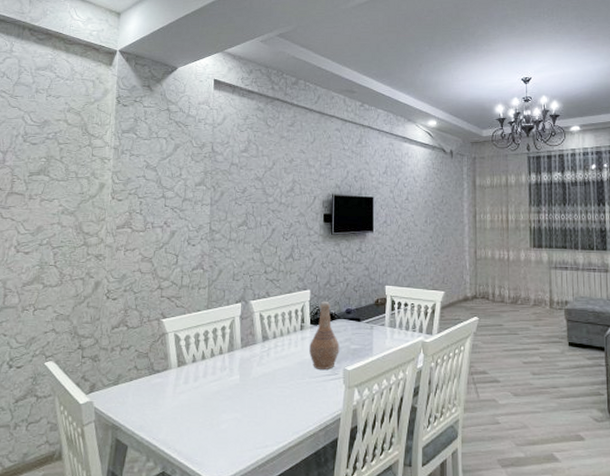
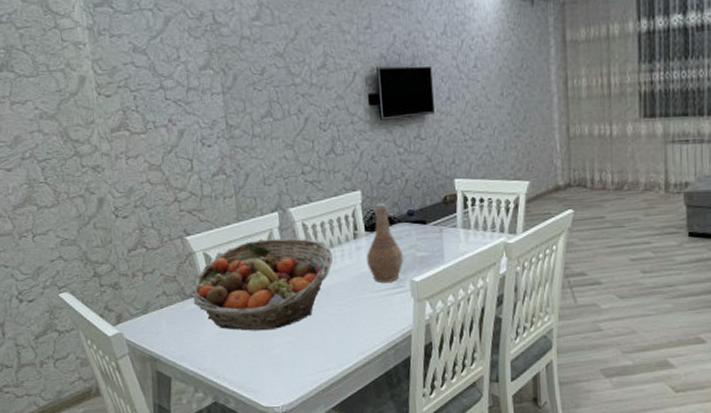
fruit basket: none [157,325,281,407] -> present [189,238,333,331]

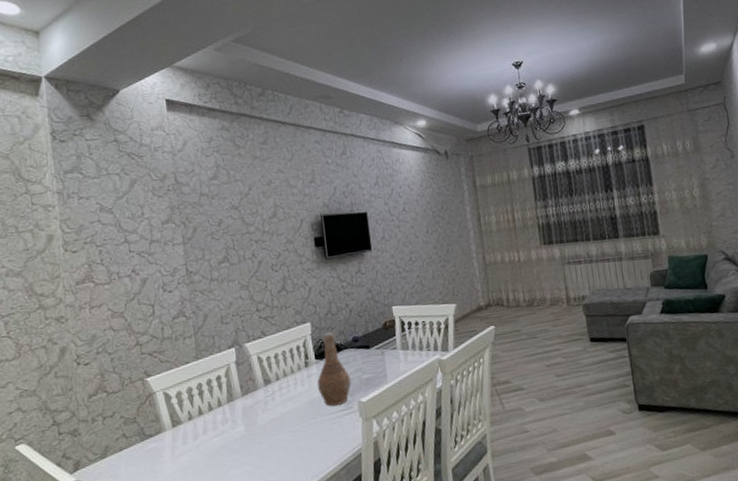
fruit basket: present [189,238,333,331] -> none [149,370,287,466]

